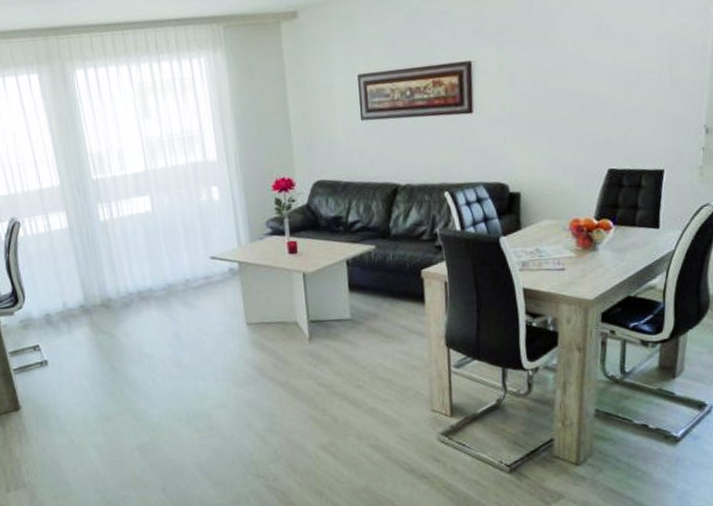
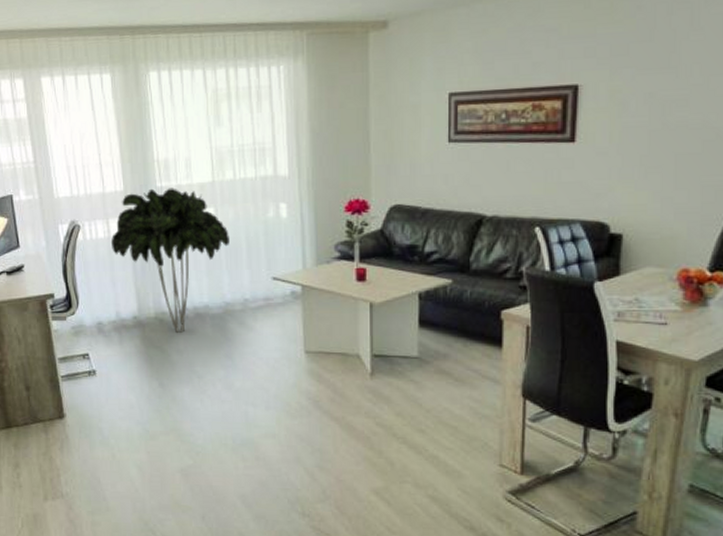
indoor plant: none [52,179,167,317] -> present [111,188,229,333]

